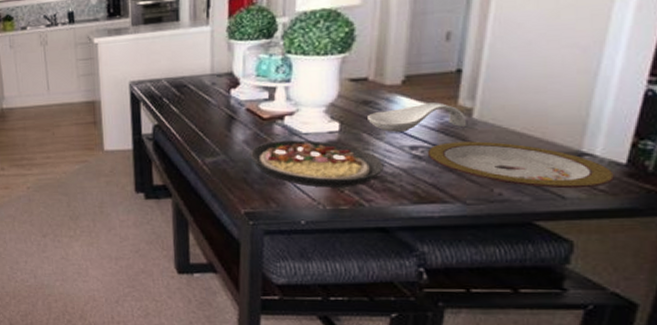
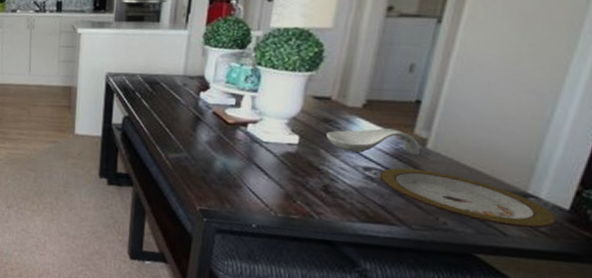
plate: present [250,140,384,188] -> none [211,145,337,199]

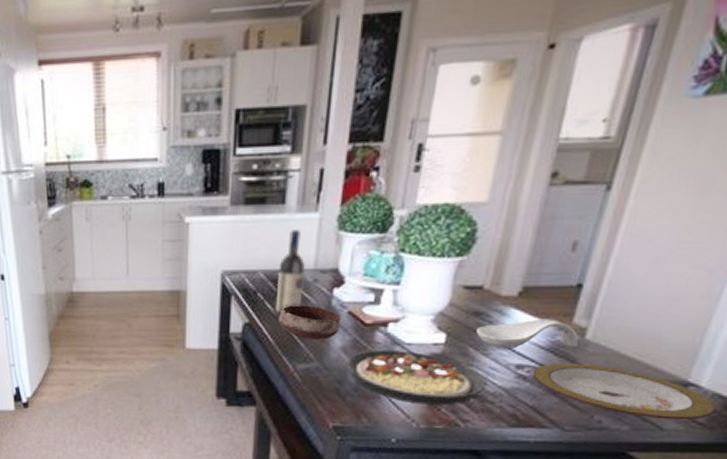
wine bottle: none [150,43,177,115] -> present [275,230,306,319]
bowl: none [153,103,207,135] -> present [279,305,342,340]
plate: none [211,145,337,199] -> present [346,350,486,405]

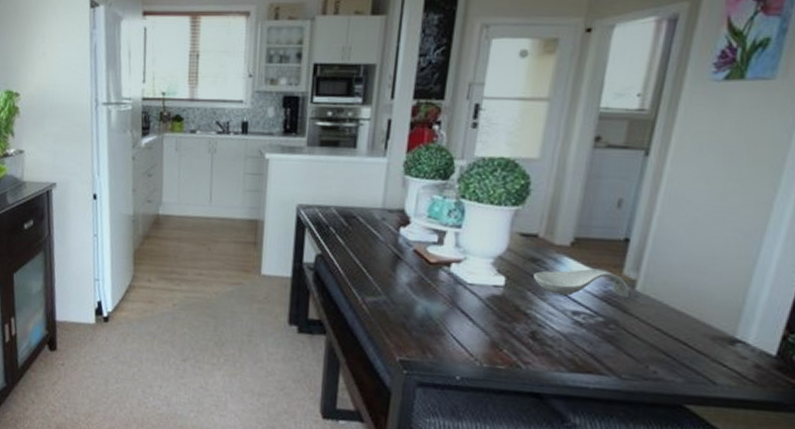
wine bottle: present [275,230,306,319] -> none [345,171,375,253]
bowl: present [279,305,342,340] -> none [349,240,408,275]
plate: present [346,350,486,405] -> none [412,287,545,347]
plate: present [532,363,716,420] -> none [588,312,764,377]

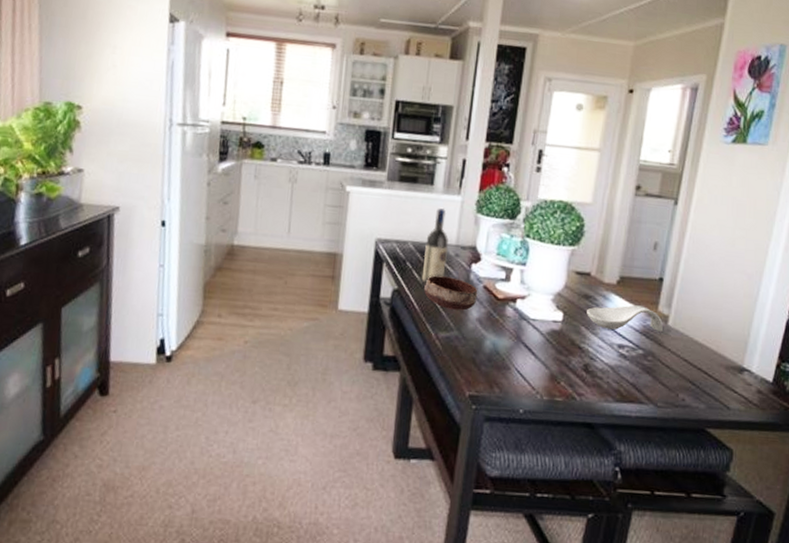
wine bottle: none [345,171,375,253] -> present [421,208,449,288]
bowl: none [349,240,408,275] -> present [424,275,478,311]

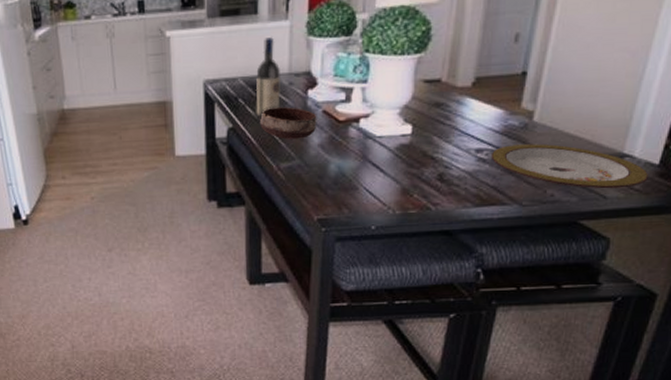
spoon rest: present [587,305,663,333] -> none [439,105,527,135]
plate: none [631,345,764,401] -> present [490,143,648,189]

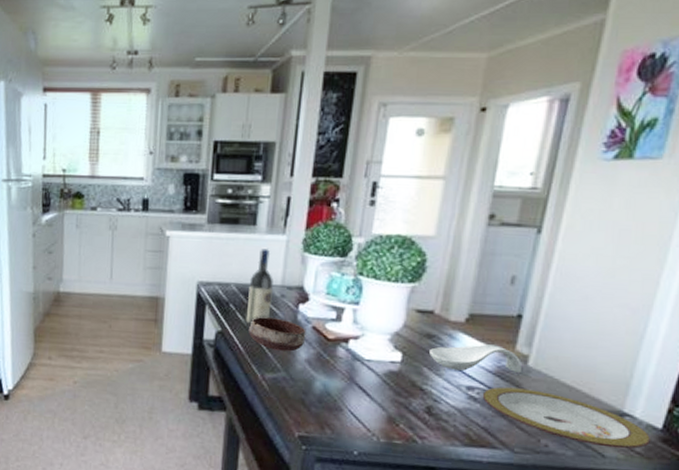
spoon rest: none [439,105,527,135] -> present [429,344,522,374]

